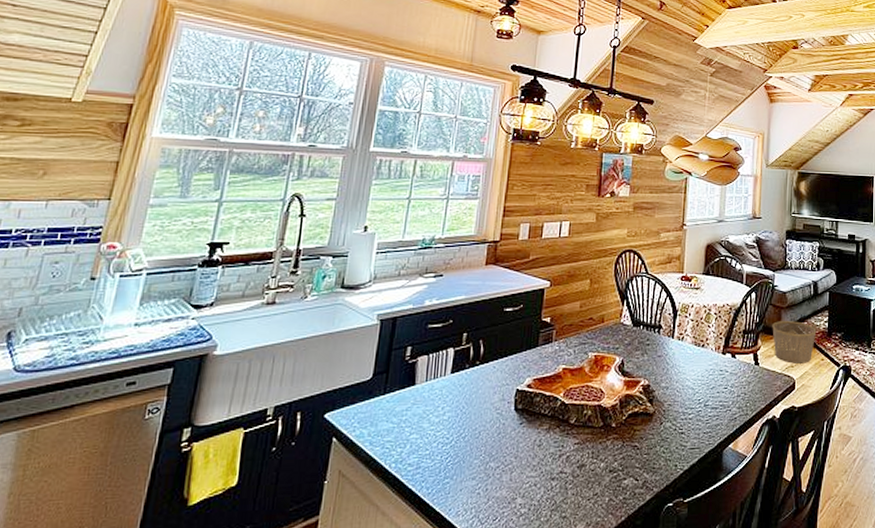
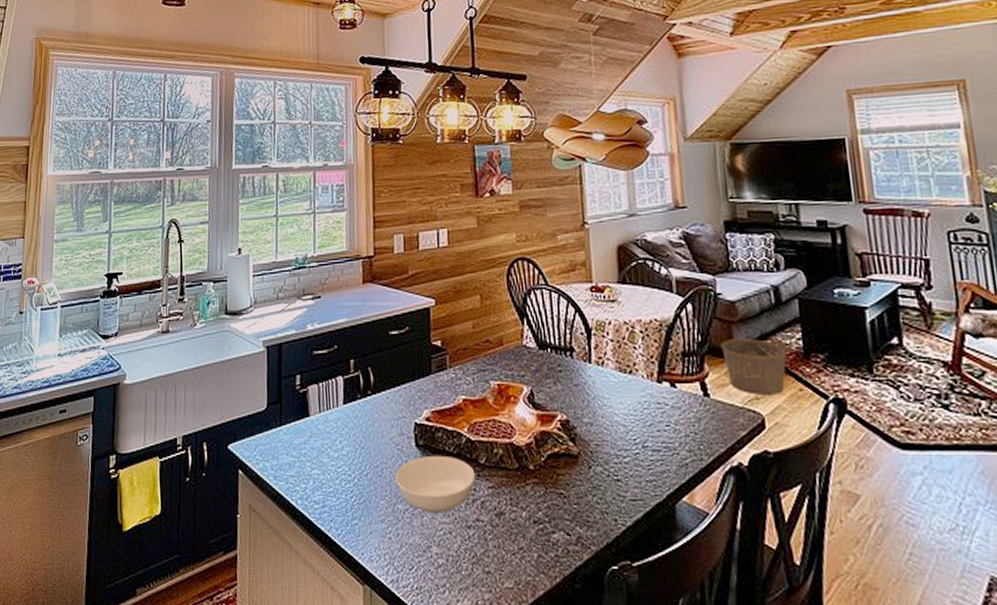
bowl: none [492,417,565,468] -> present [396,455,476,513]

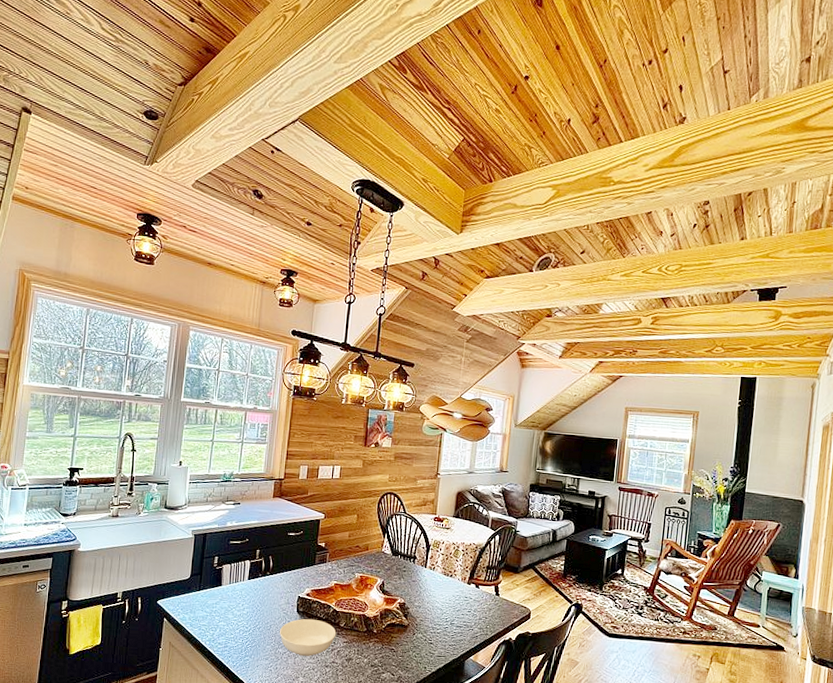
basket: present [721,339,787,395] -> none [512,561,553,598]

